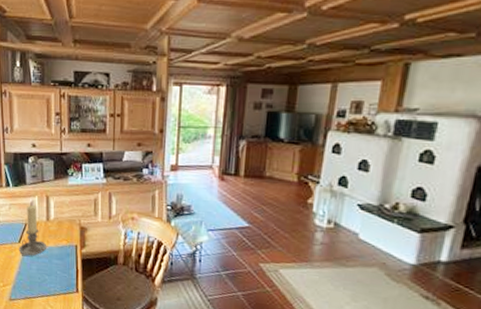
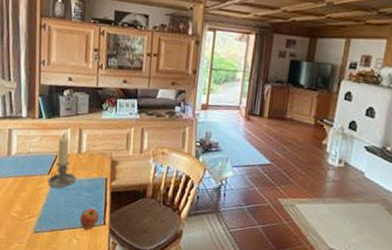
apple: none [52,275,71,298] -> present [79,208,99,230]

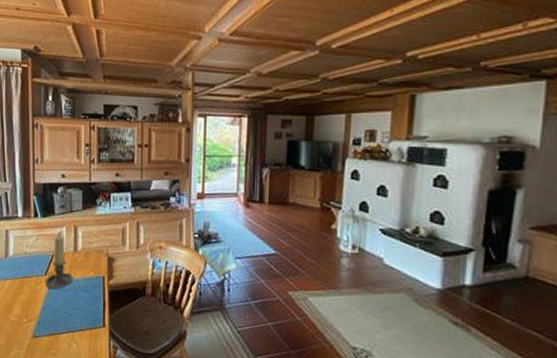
apple: present [79,208,99,230] -> none [78,309,98,333]

